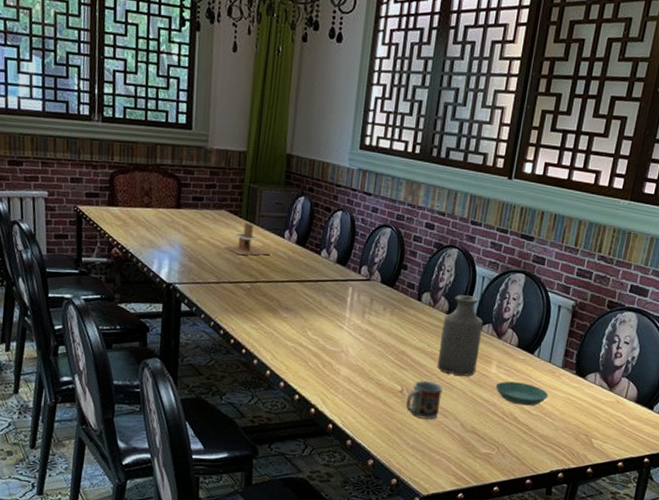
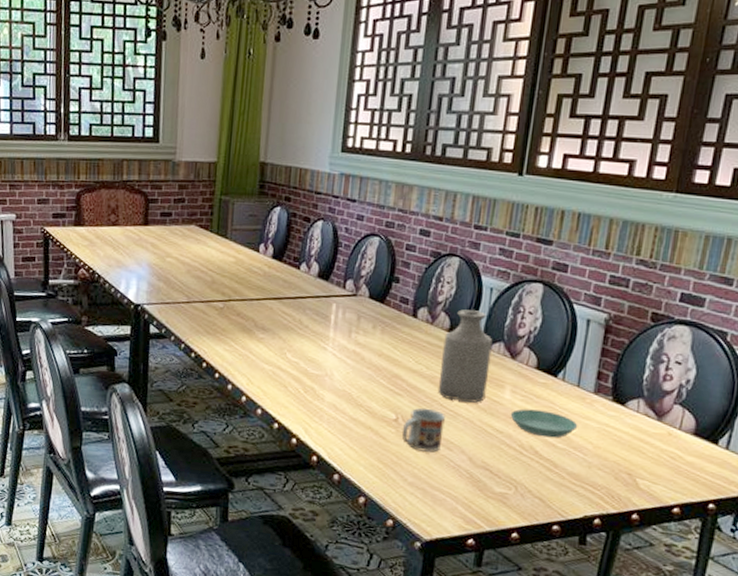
napkin holder: present [224,221,272,256] -> none [194,236,246,273]

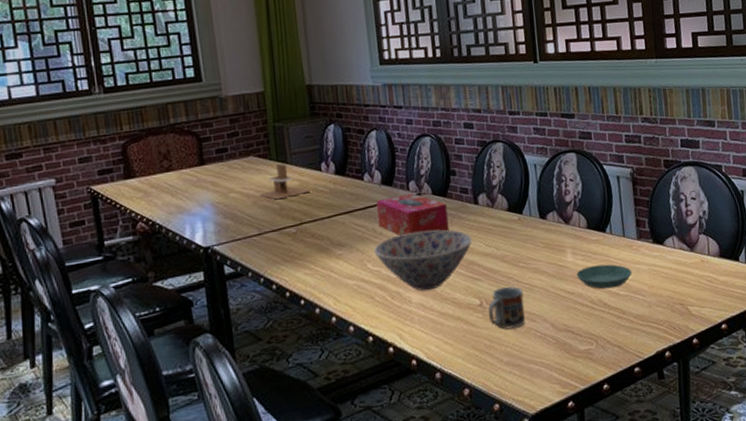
napkin holder: none [194,236,246,273] -> present [259,163,312,200]
bowl: none [296,331,402,394] -> present [373,229,473,291]
tissue box: none [306,292,382,339] -> present [376,193,449,236]
bottle: present [437,309,493,403] -> none [505,187,552,274]

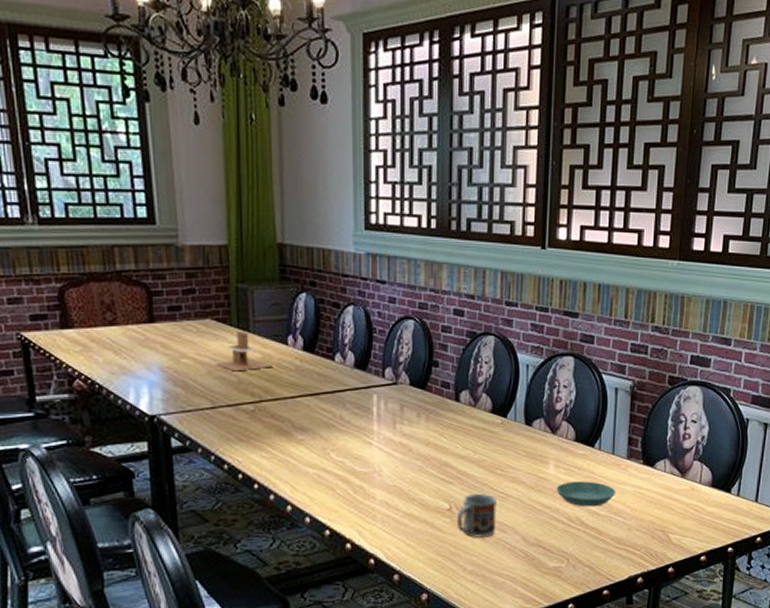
bowl: present [373,229,473,291] -> none [339,423,449,489]
tissue box: present [376,193,449,236] -> none [347,381,425,428]

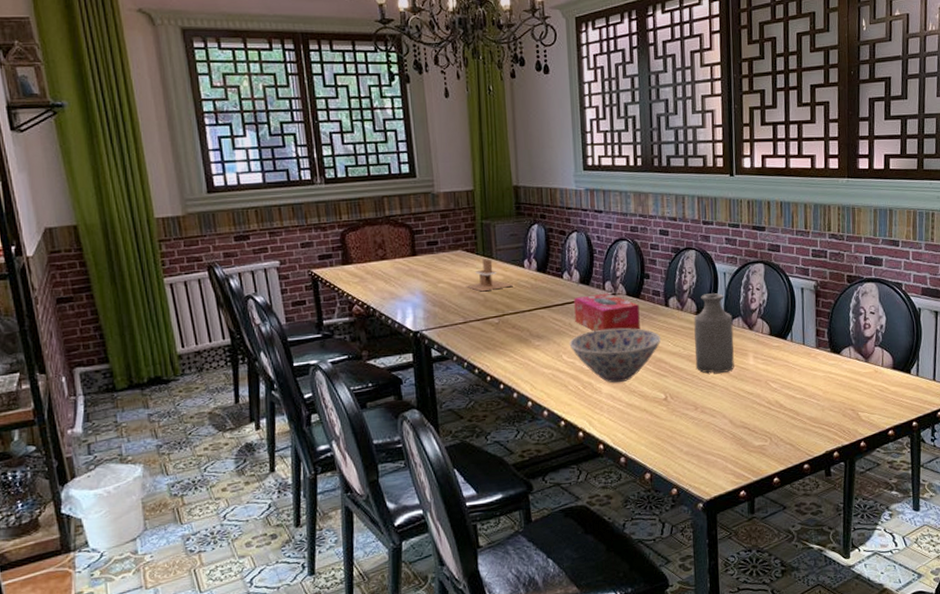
bowl: none [339,423,449,489] -> present [569,327,662,383]
tissue box: none [347,381,425,428] -> present [574,293,640,332]
cup: present [456,493,496,538] -> none [672,384,706,423]
bottle: none [487,389,533,482] -> present [694,293,734,373]
saucer: present [556,481,616,507] -> none [756,369,809,392]

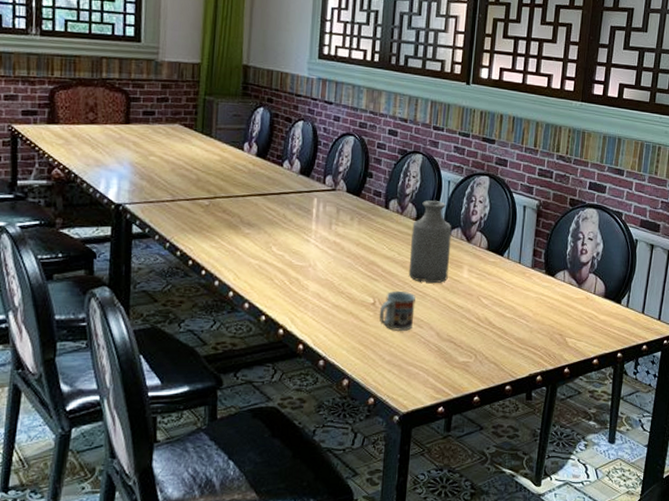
napkin holder: present [466,258,514,292] -> none [179,135,231,171]
bowl: present [569,327,662,383] -> none [280,224,377,282]
tissue box: present [574,293,640,332] -> none [290,187,358,230]
cup: none [672,384,706,423] -> present [379,290,415,331]

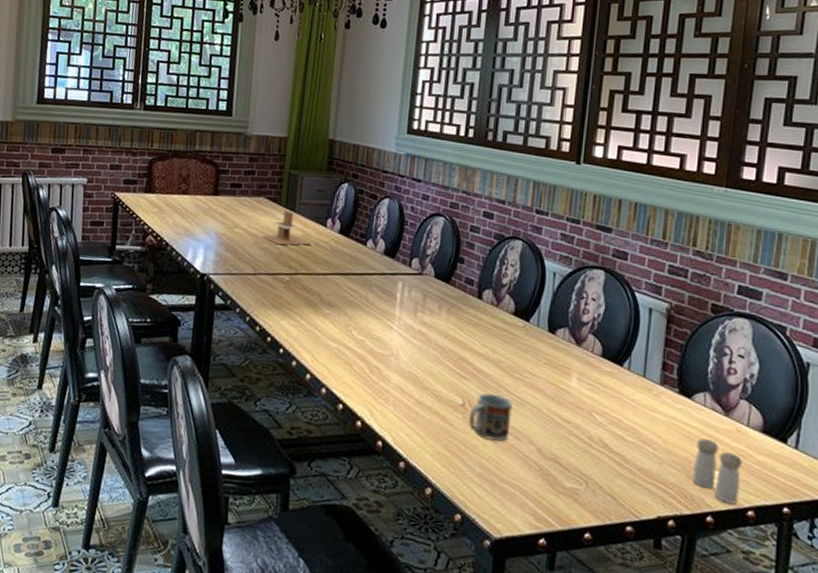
napkin holder: none [179,135,231,171] -> present [262,209,313,245]
bottle: present [408,200,452,283] -> none [504,293,558,390]
salt and pepper shaker: none [555,307,590,356] -> present [692,438,742,504]

